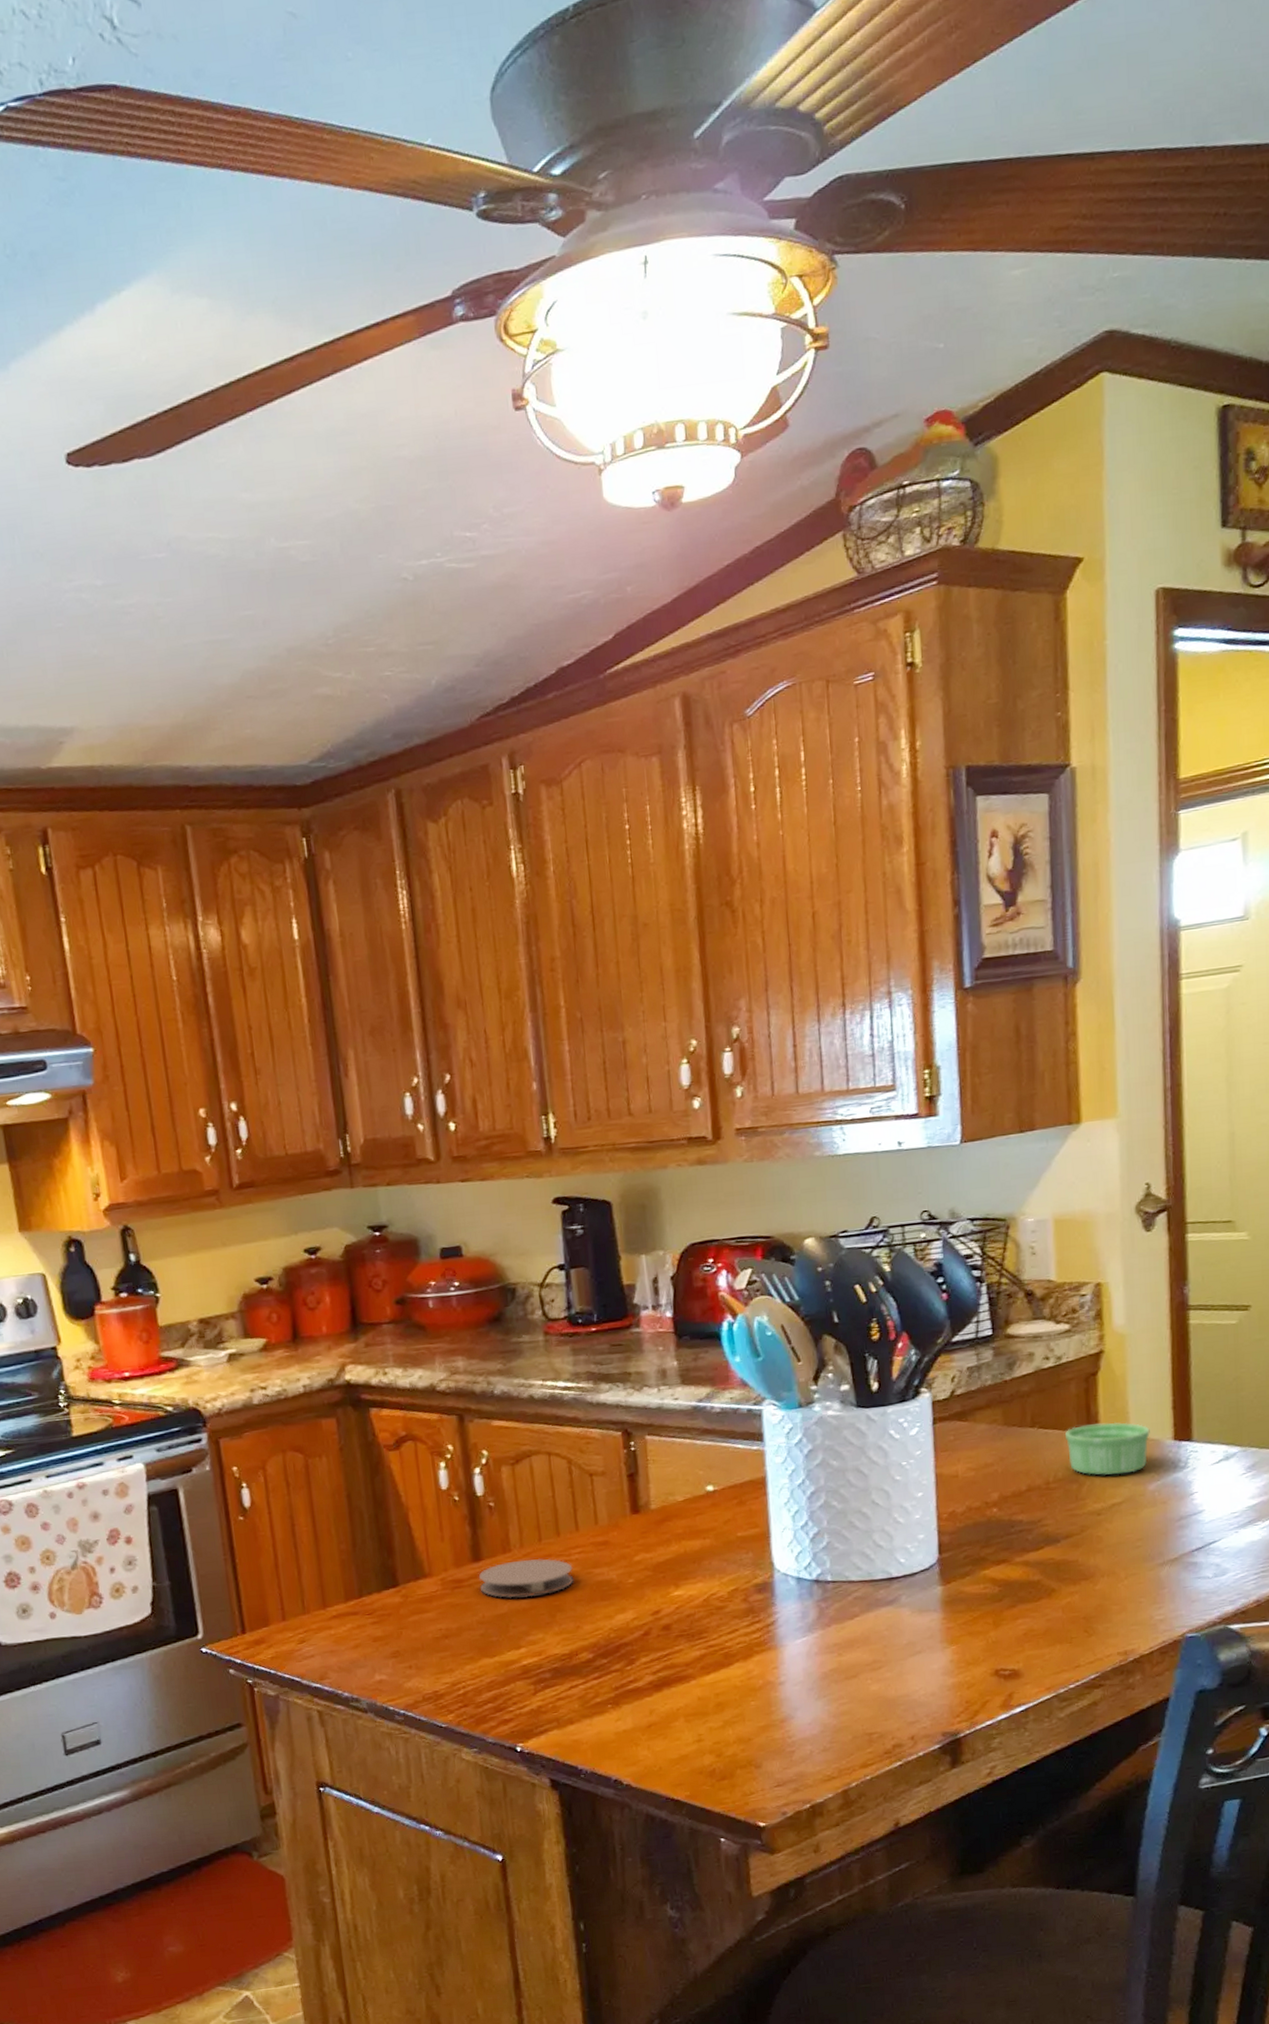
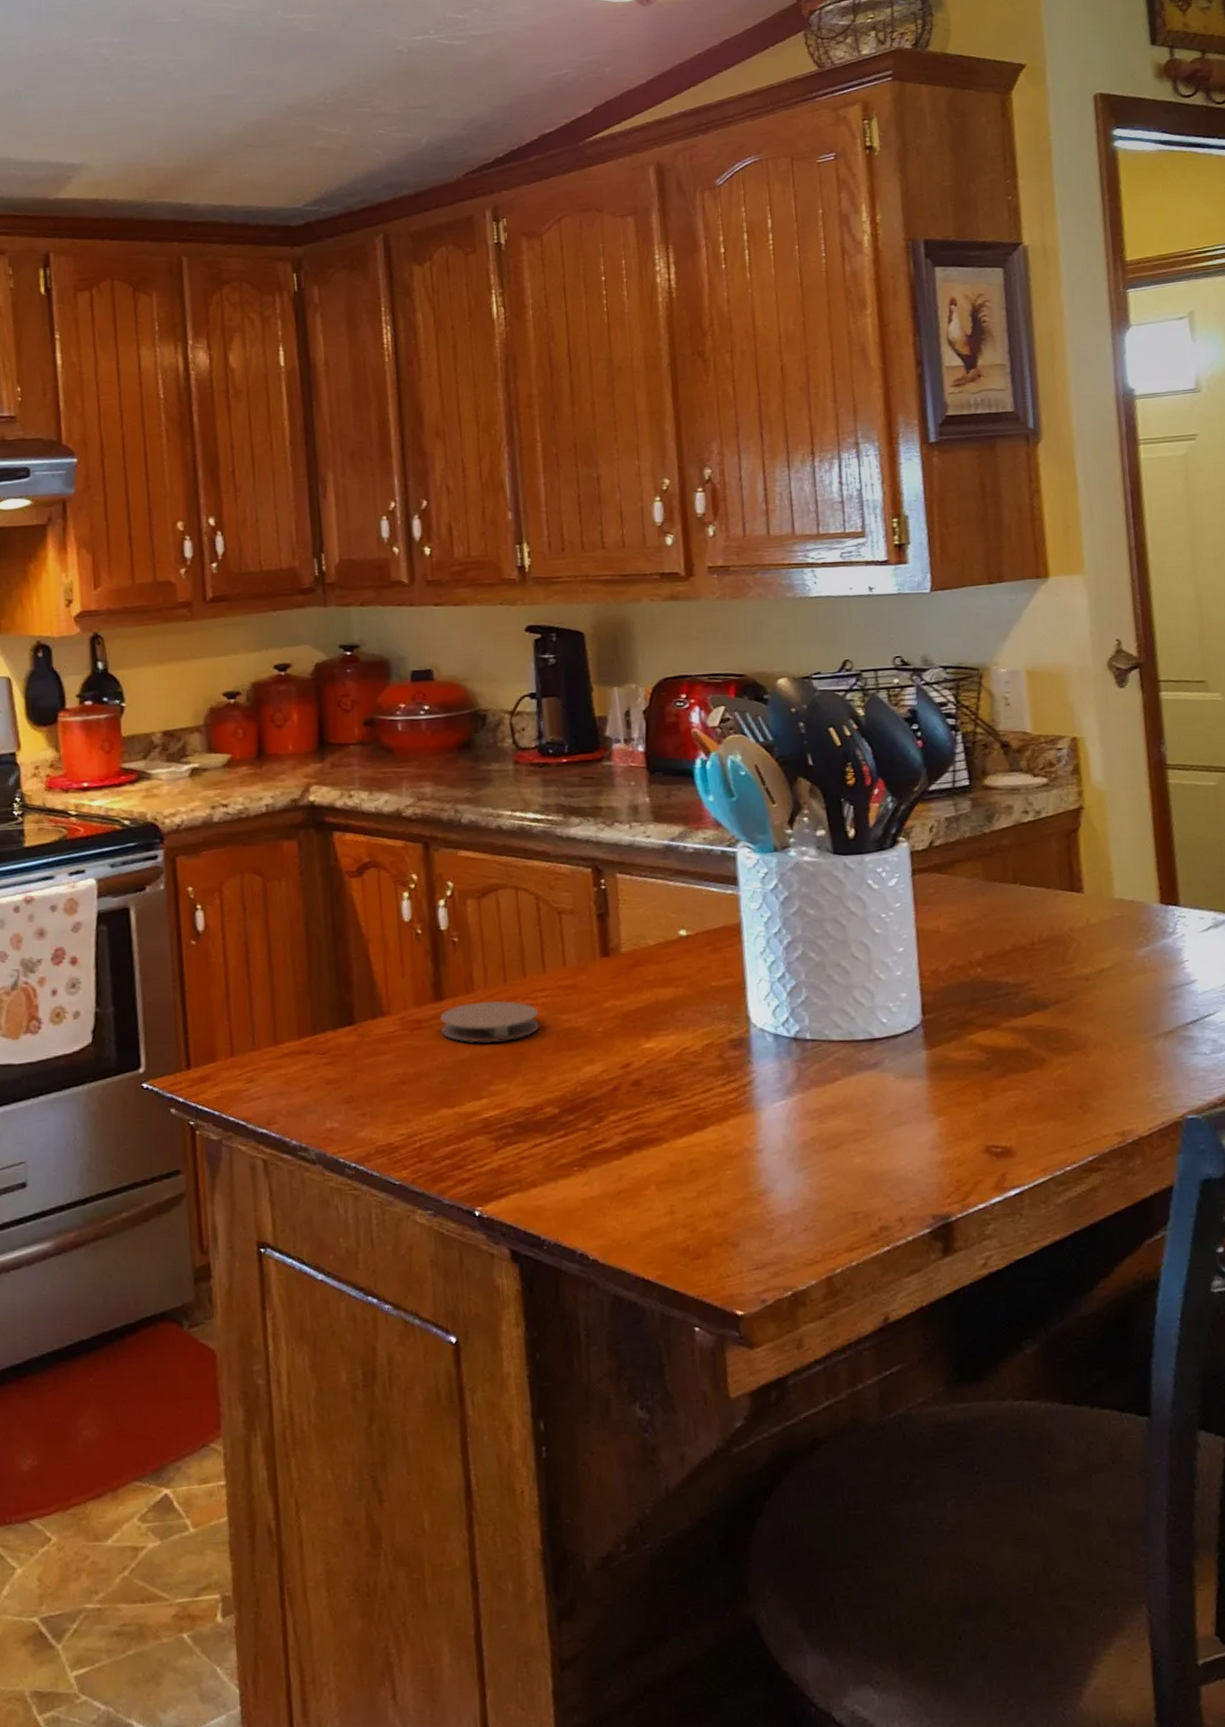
ramekin: present [1064,1422,1150,1475] -> none [1047,882,1136,938]

